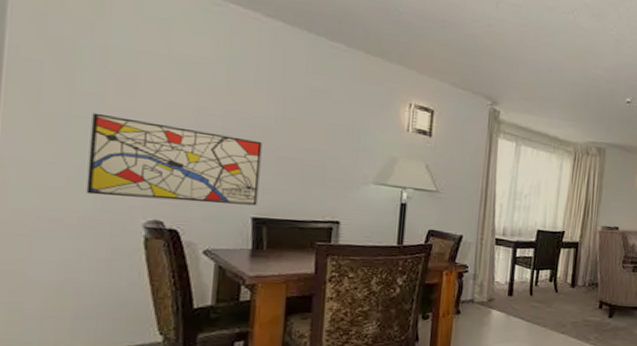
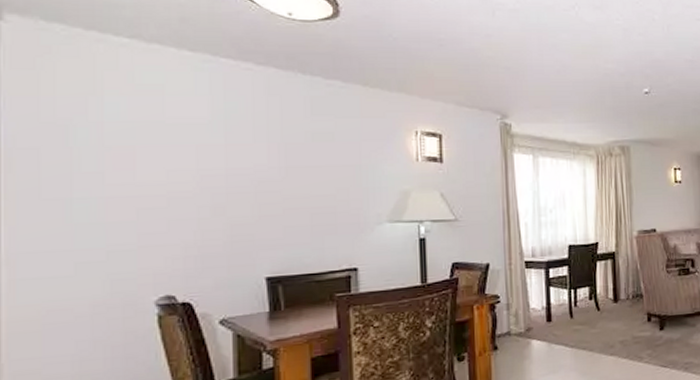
wall art: present [86,112,263,206] -> none [93,192,270,278]

